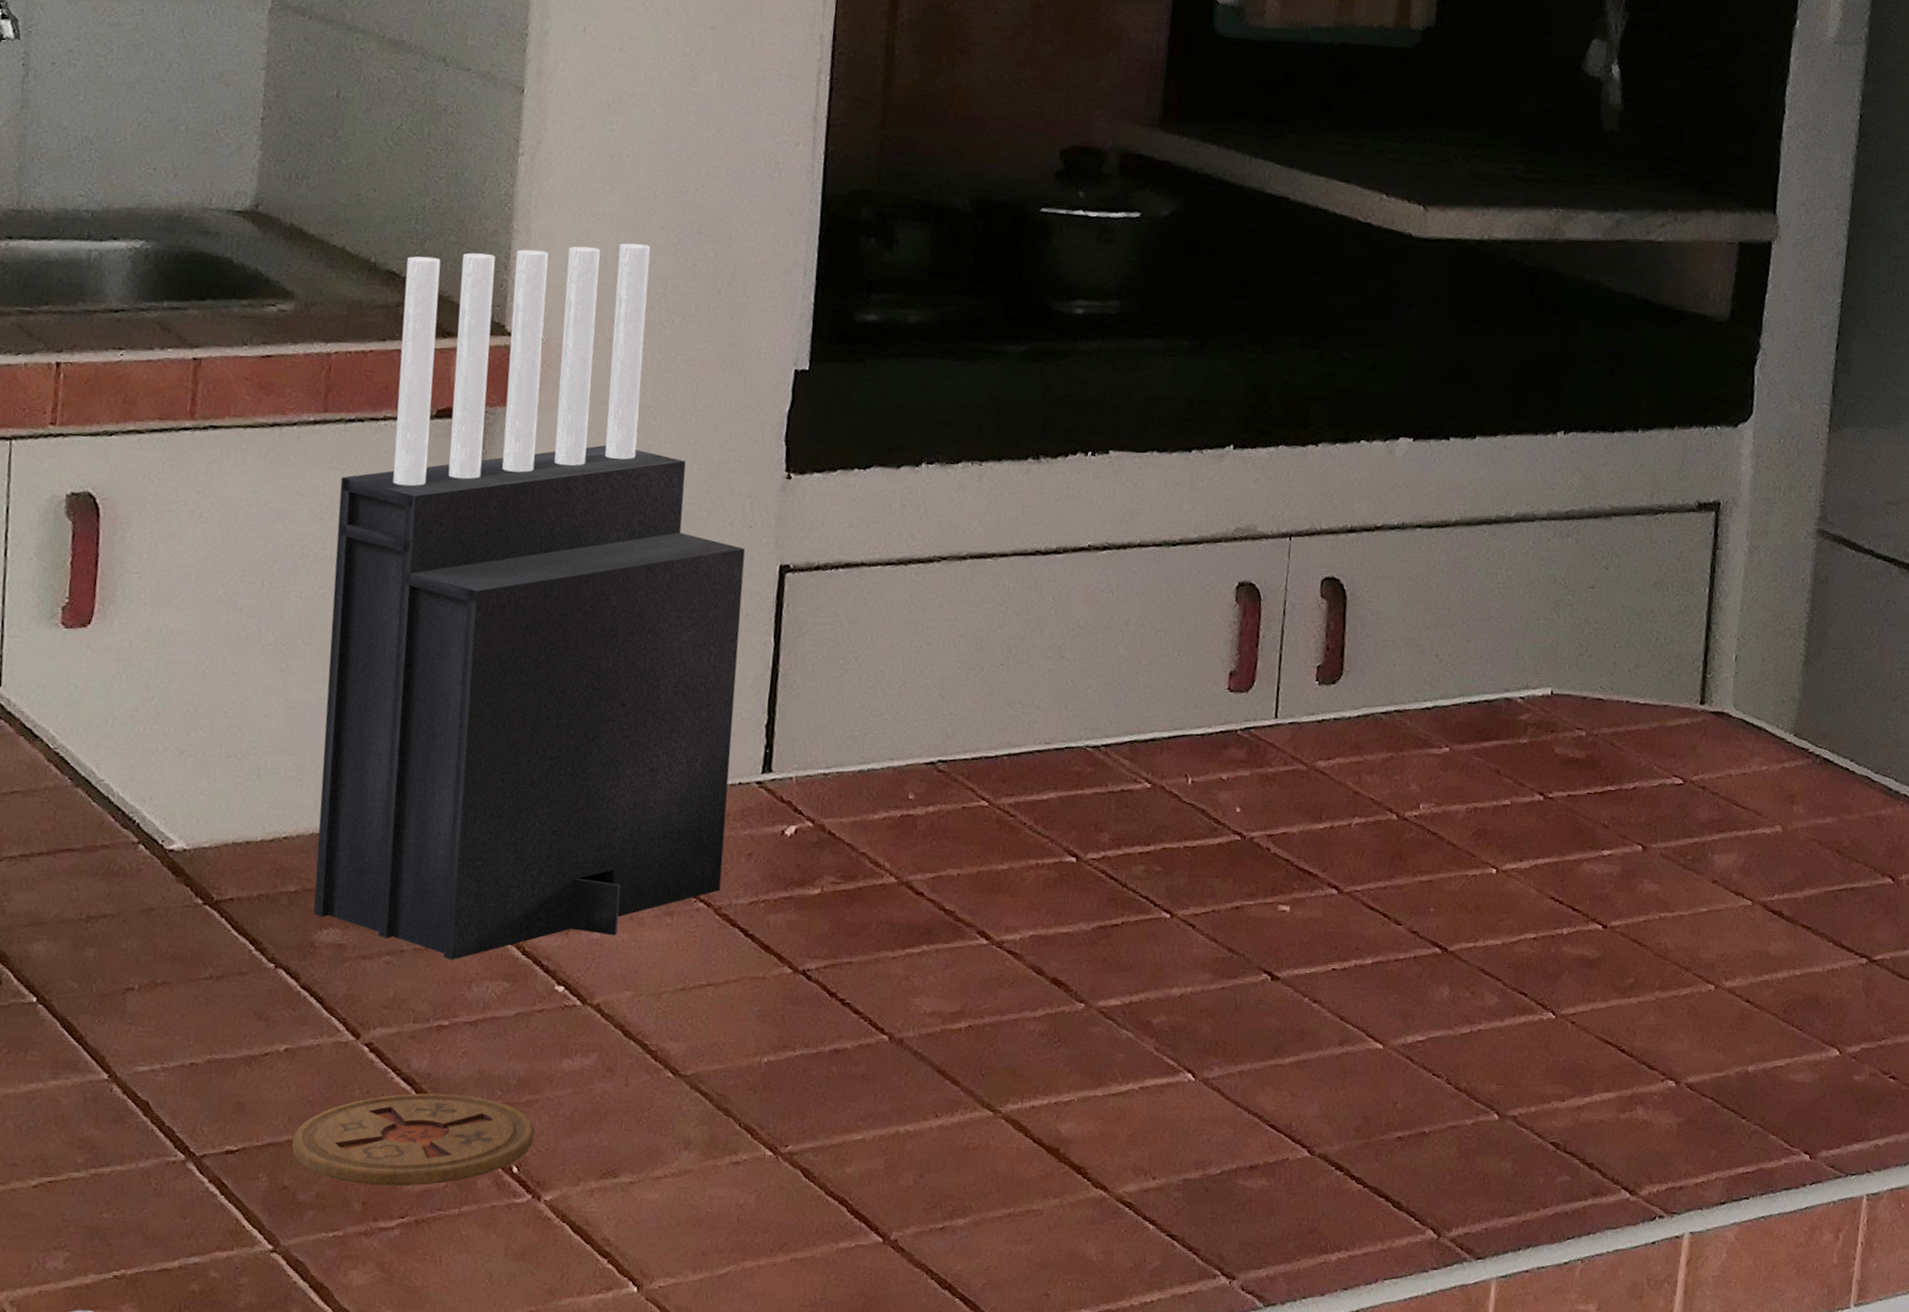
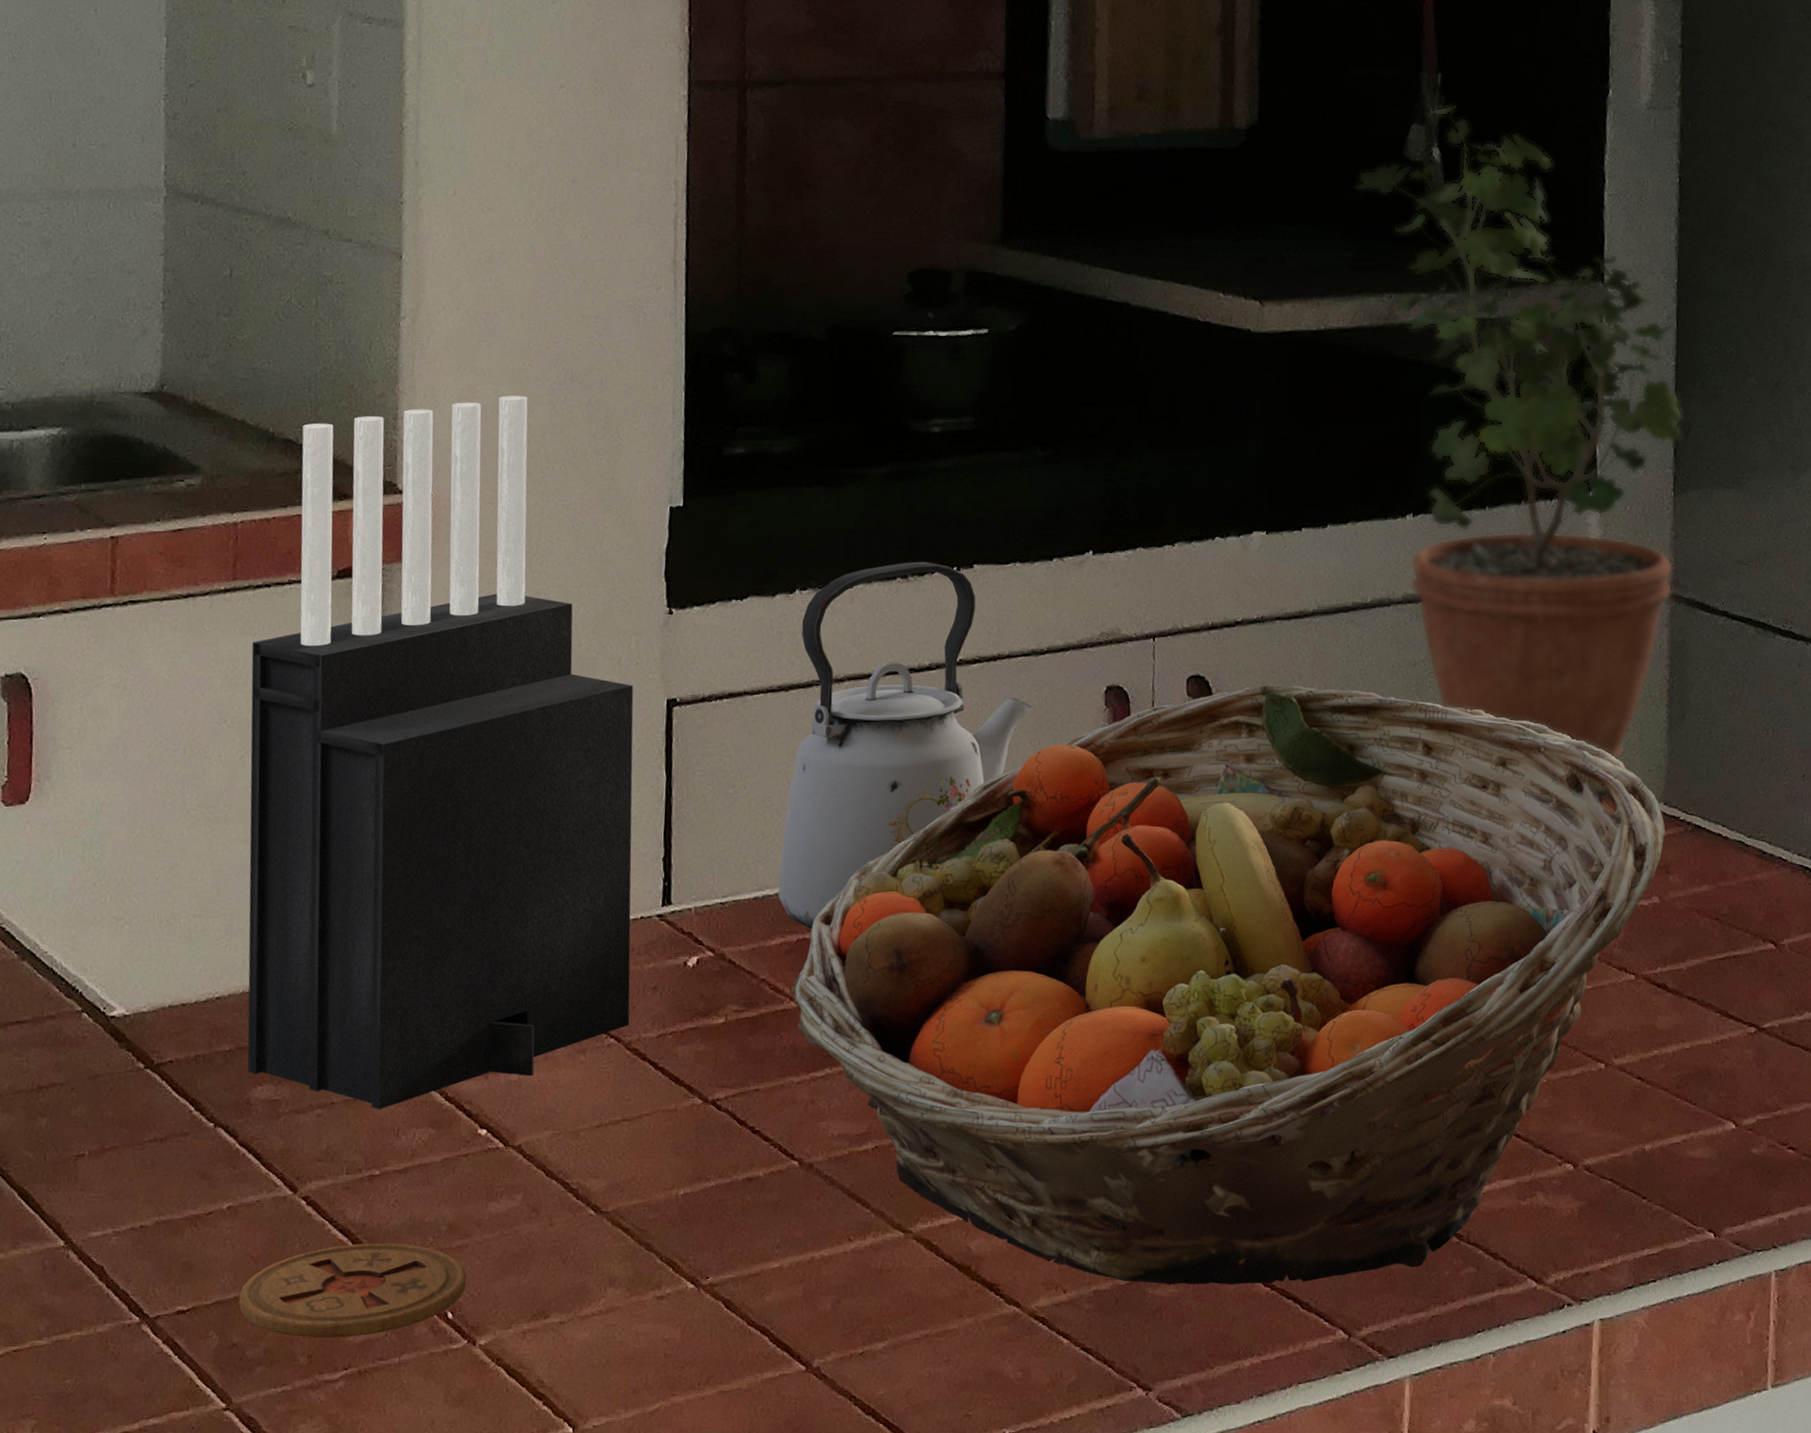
kettle: none [884,443,1161,806] -> present [778,561,1033,930]
fruit basket: none [892,592,1794,1182] -> present [791,685,1666,1285]
potted plant: none [1530,23,1845,742] -> present [1355,105,1684,814]

